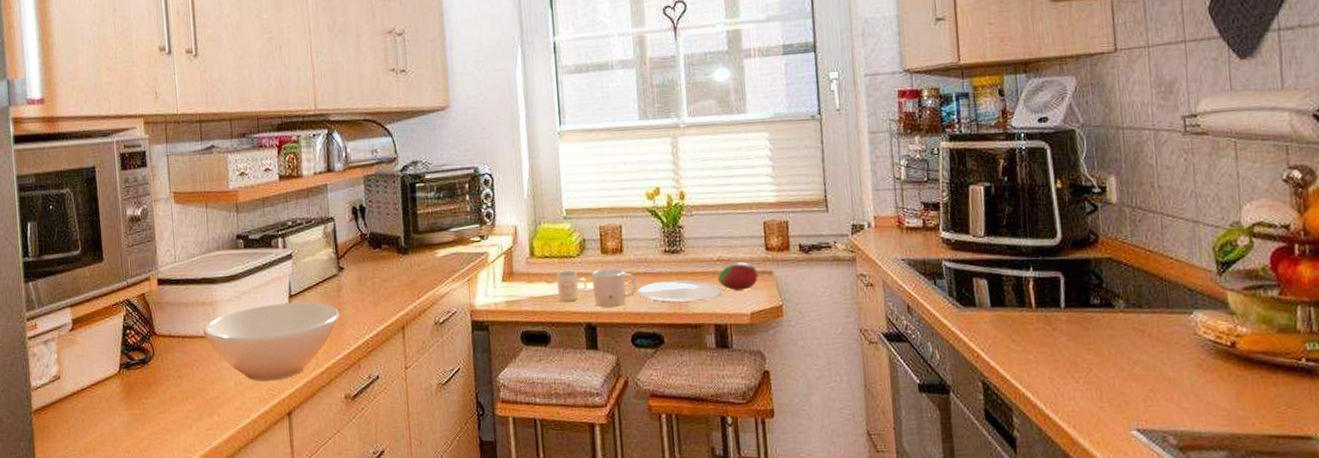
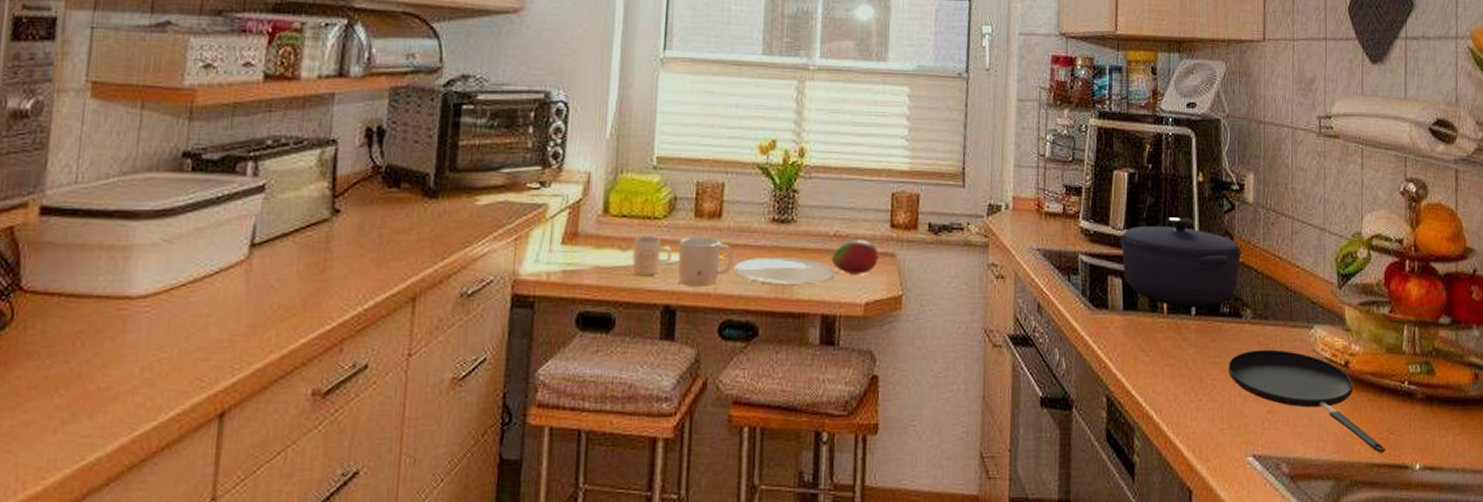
bowl: present [203,302,340,382] -> none [102,254,325,367]
cooking pot: none [982,220,1109,302] -> present [1120,216,1242,307]
frying pan: none [1103,334,1284,425] -> present [1227,349,1385,453]

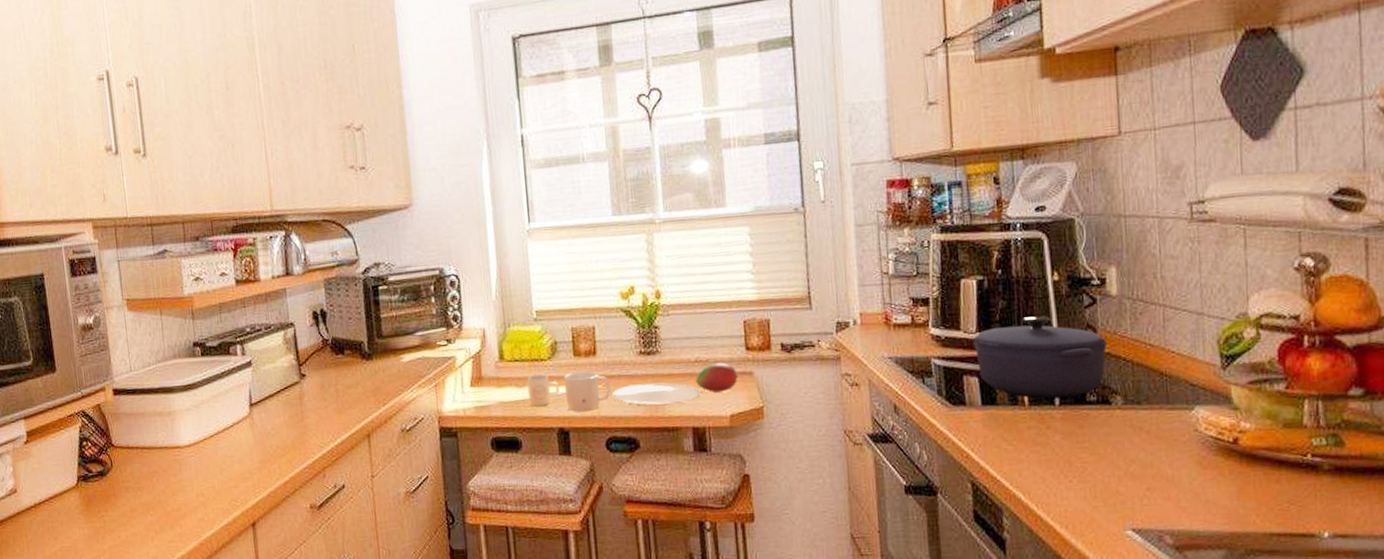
frying pan: present [1227,349,1385,453] -> none [1098,431,1286,523]

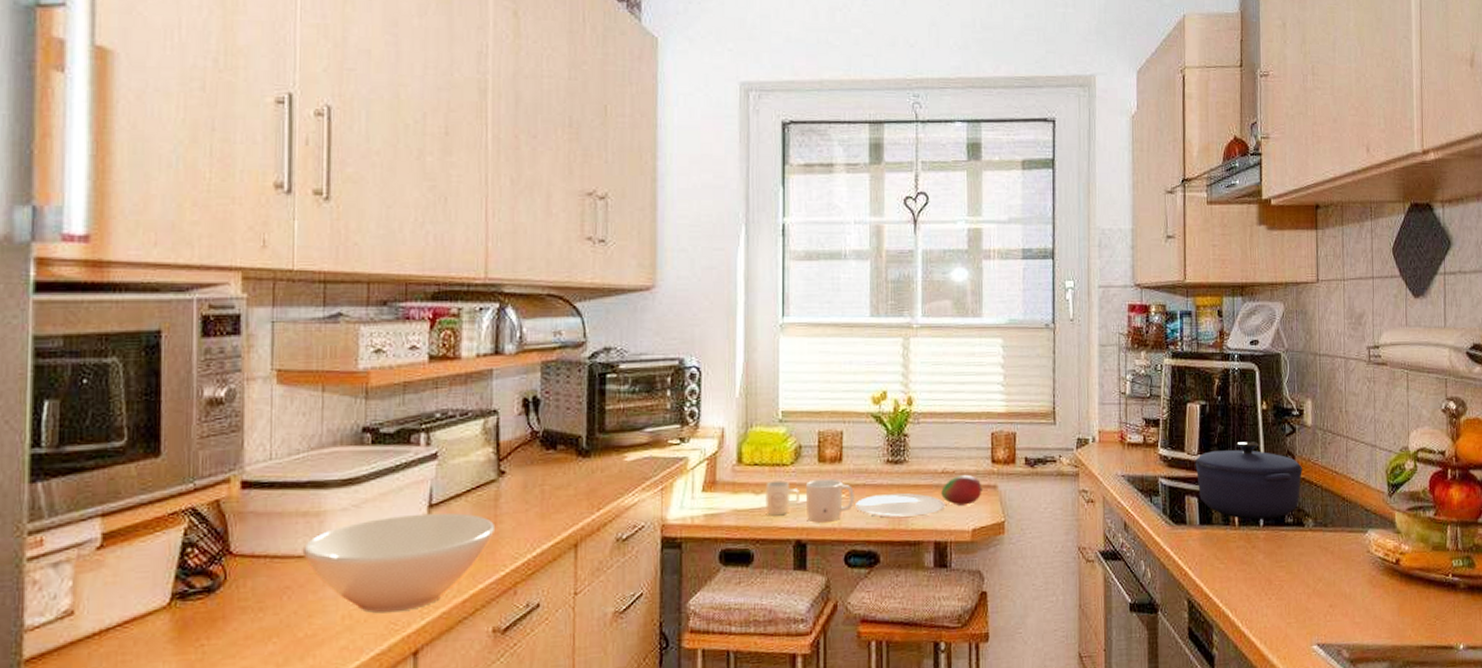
bowl: none [162,410,303,493] -> present [302,513,496,614]

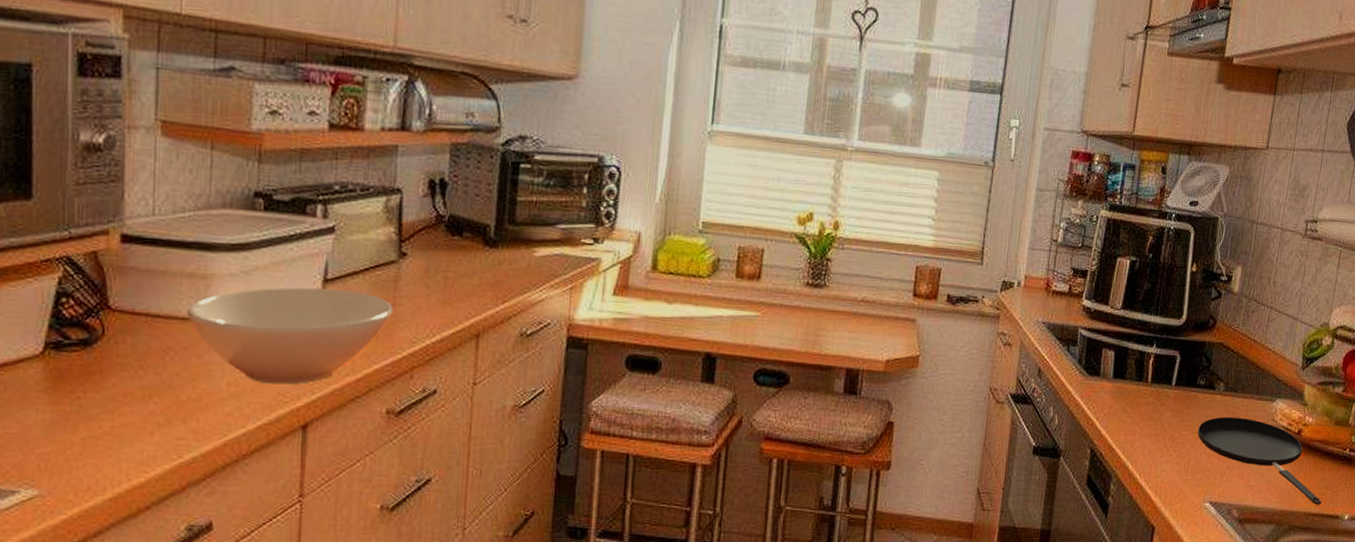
mug: present [765,480,799,516] -> none [677,291,714,327]
mug: present [805,478,854,524] -> none [719,294,770,340]
plate: present [856,493,946,519] -> none [770,316,862,343]
fruit: present [941,474,984,506] -> none [858,305,902,336]
cooking pot: present [1195,440,1303,520] -> none [1116,300,1223,380]
frying pan: none [1293,552,1433,637] -> present [1197,416,1322,505]

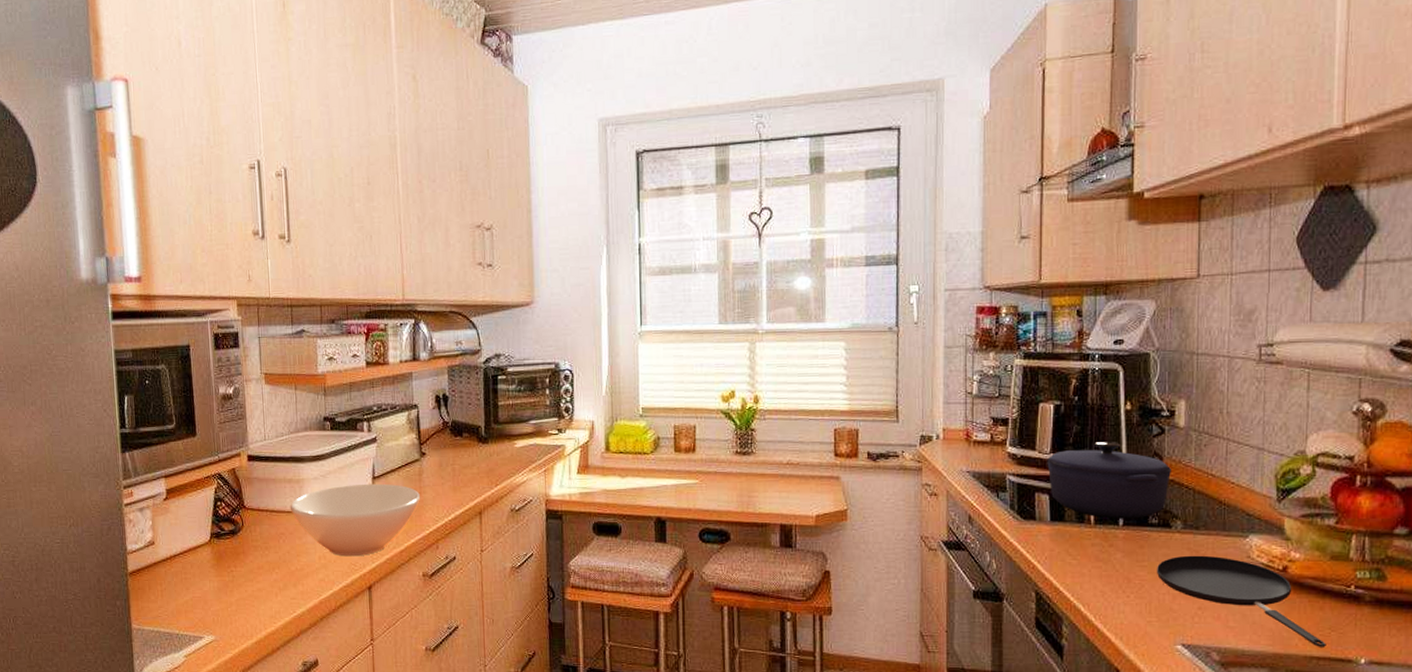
cooking pot: none [1116,300,1223,380] -> present [1047,441,1172,519]

